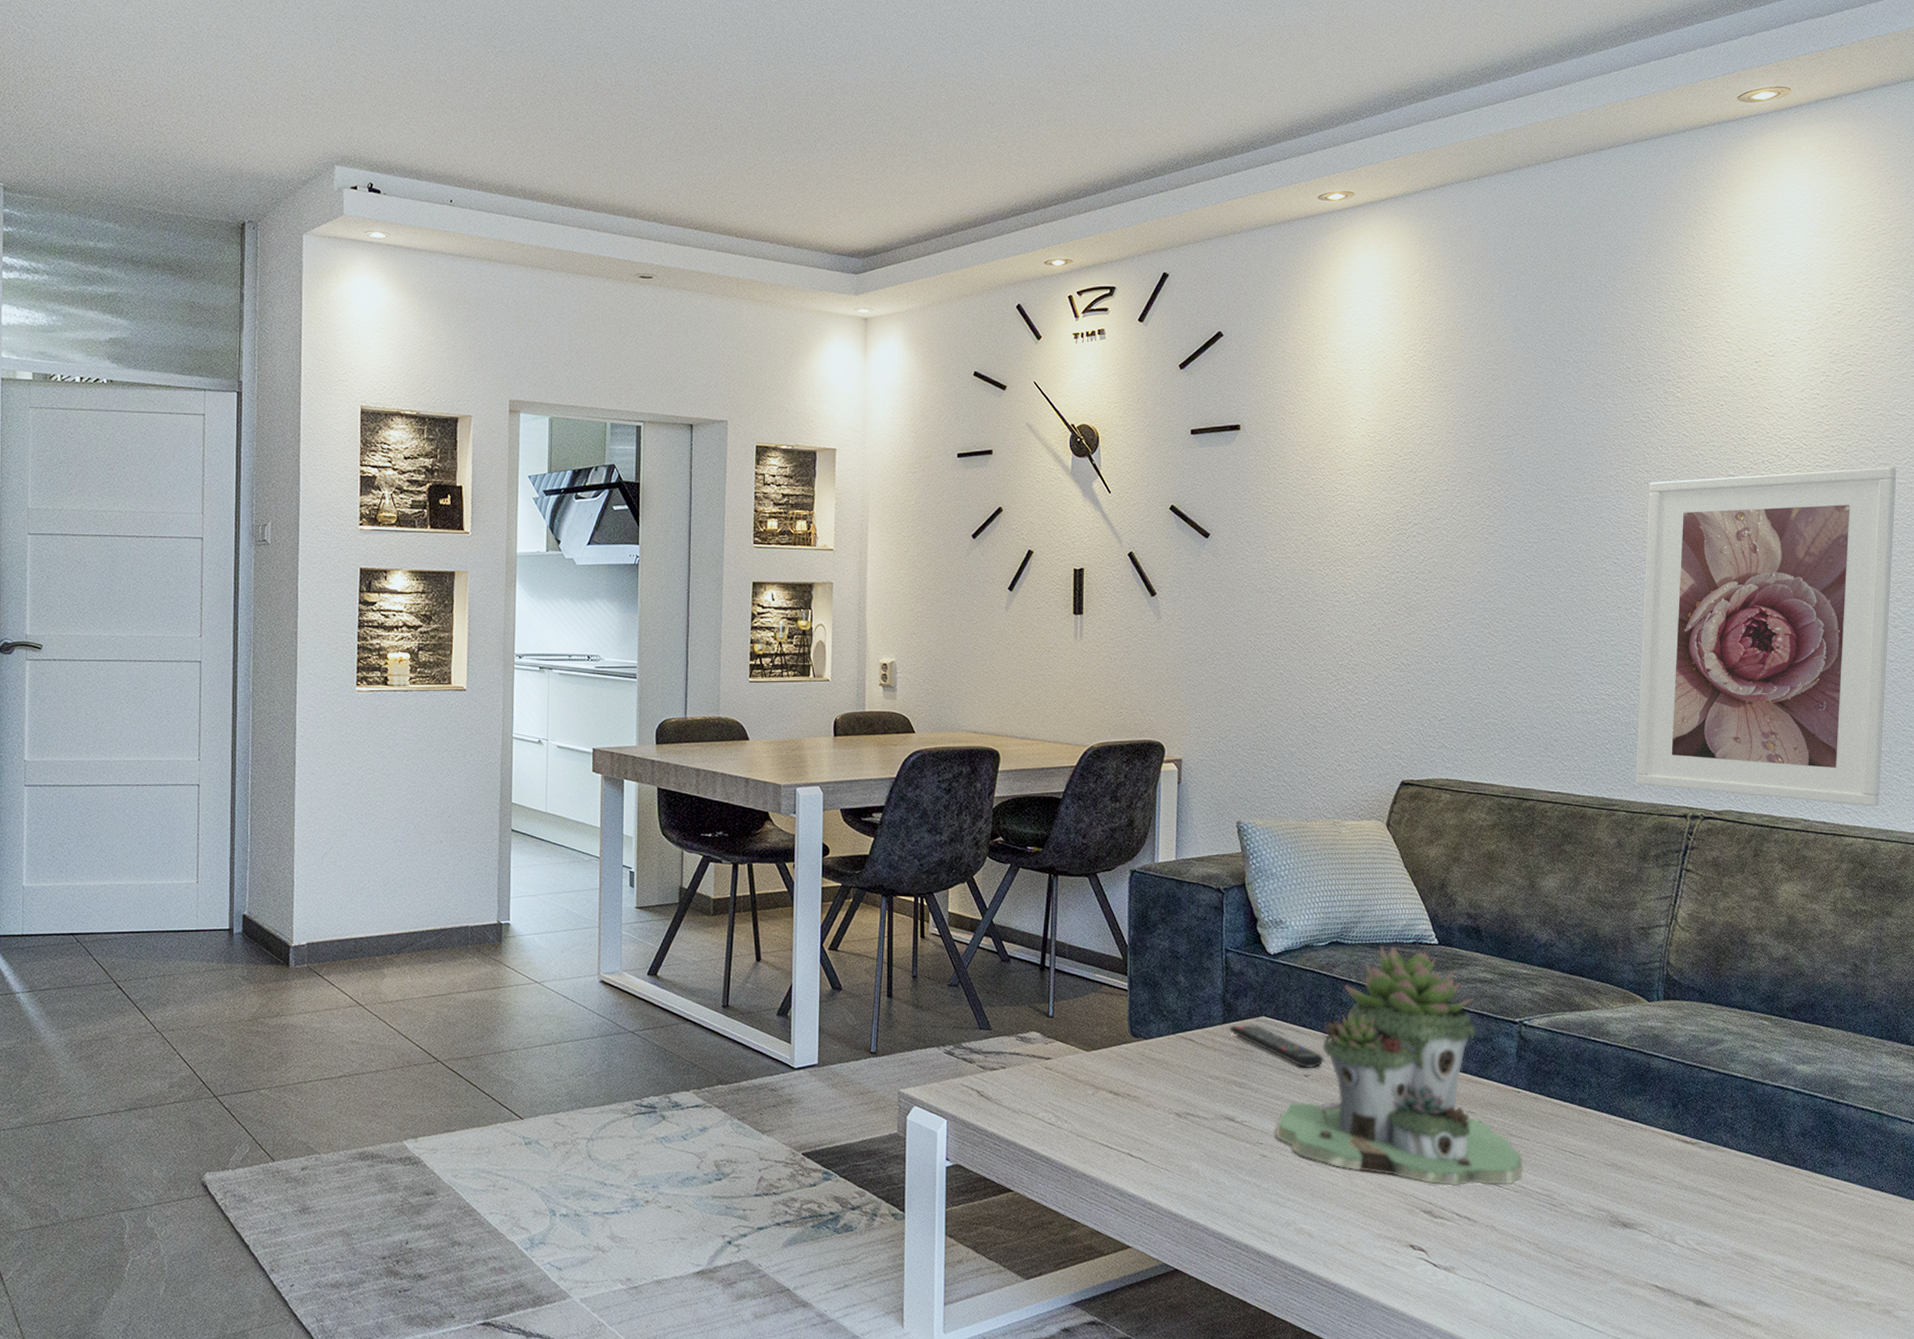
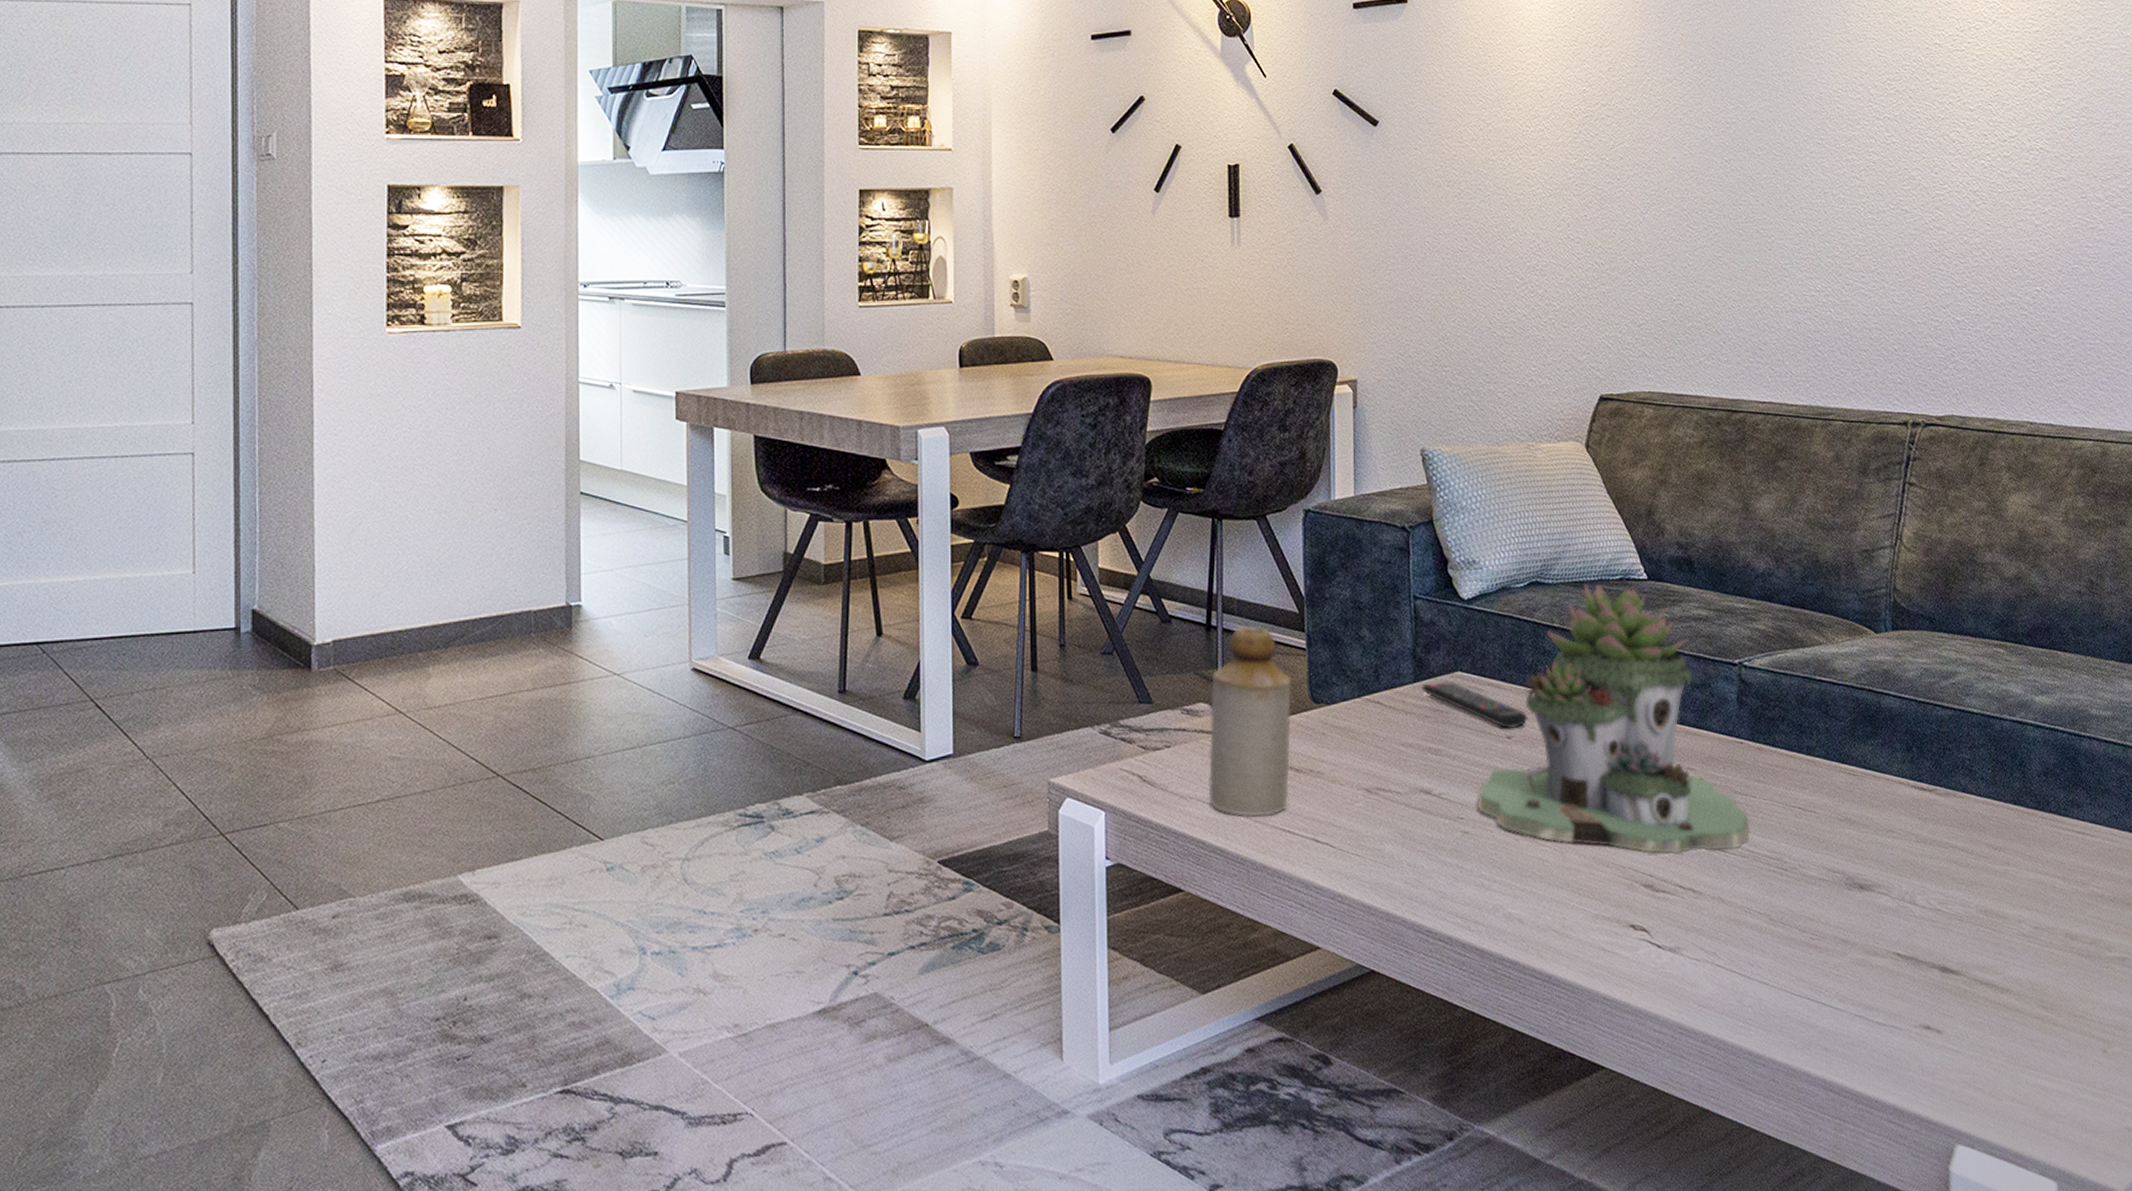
bottle: none [1037,968,1114,1132] -> present [1208,625,1292,817]
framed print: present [1636,467,1897,807] -> none [1851,31,2108,405]

